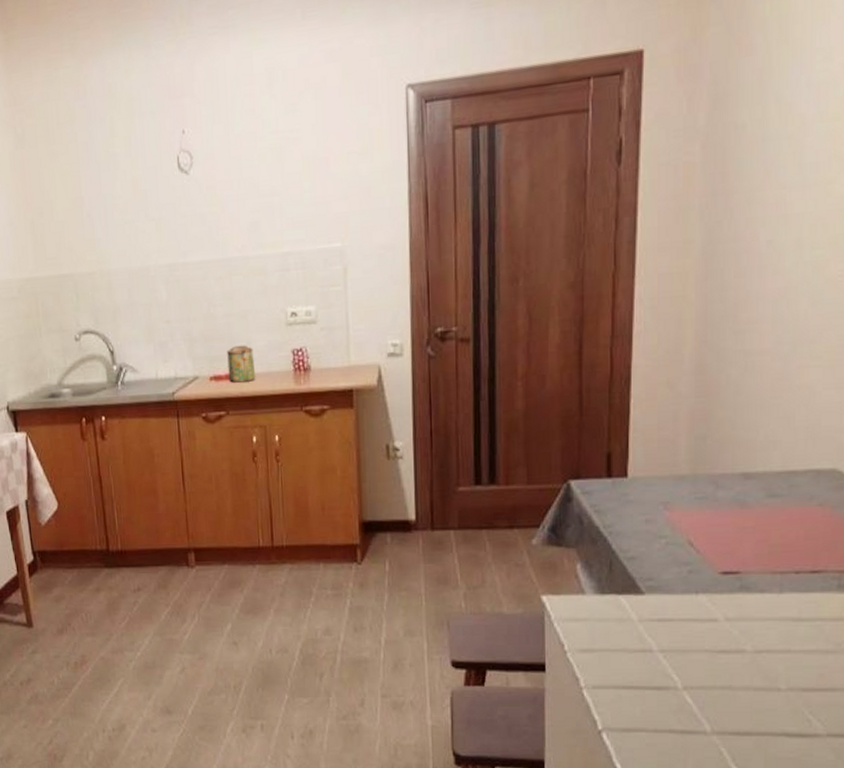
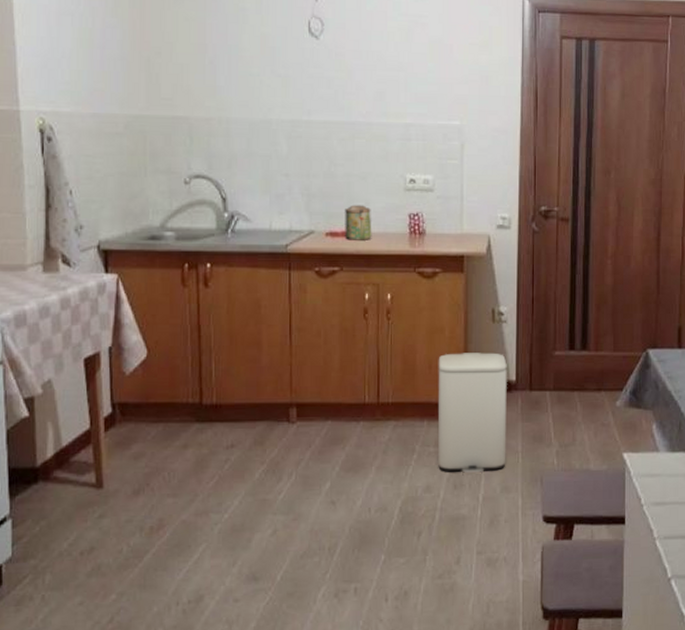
pedal bin: none [331,491,409,616] -> present [437,352,507,473]

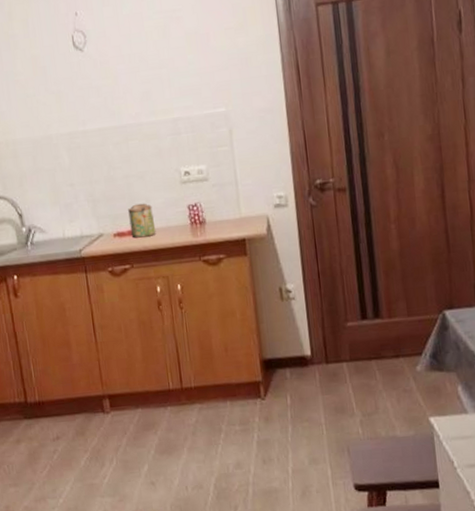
pedal bin: present [437,352,507,473] -> none [232,330,311,449]

